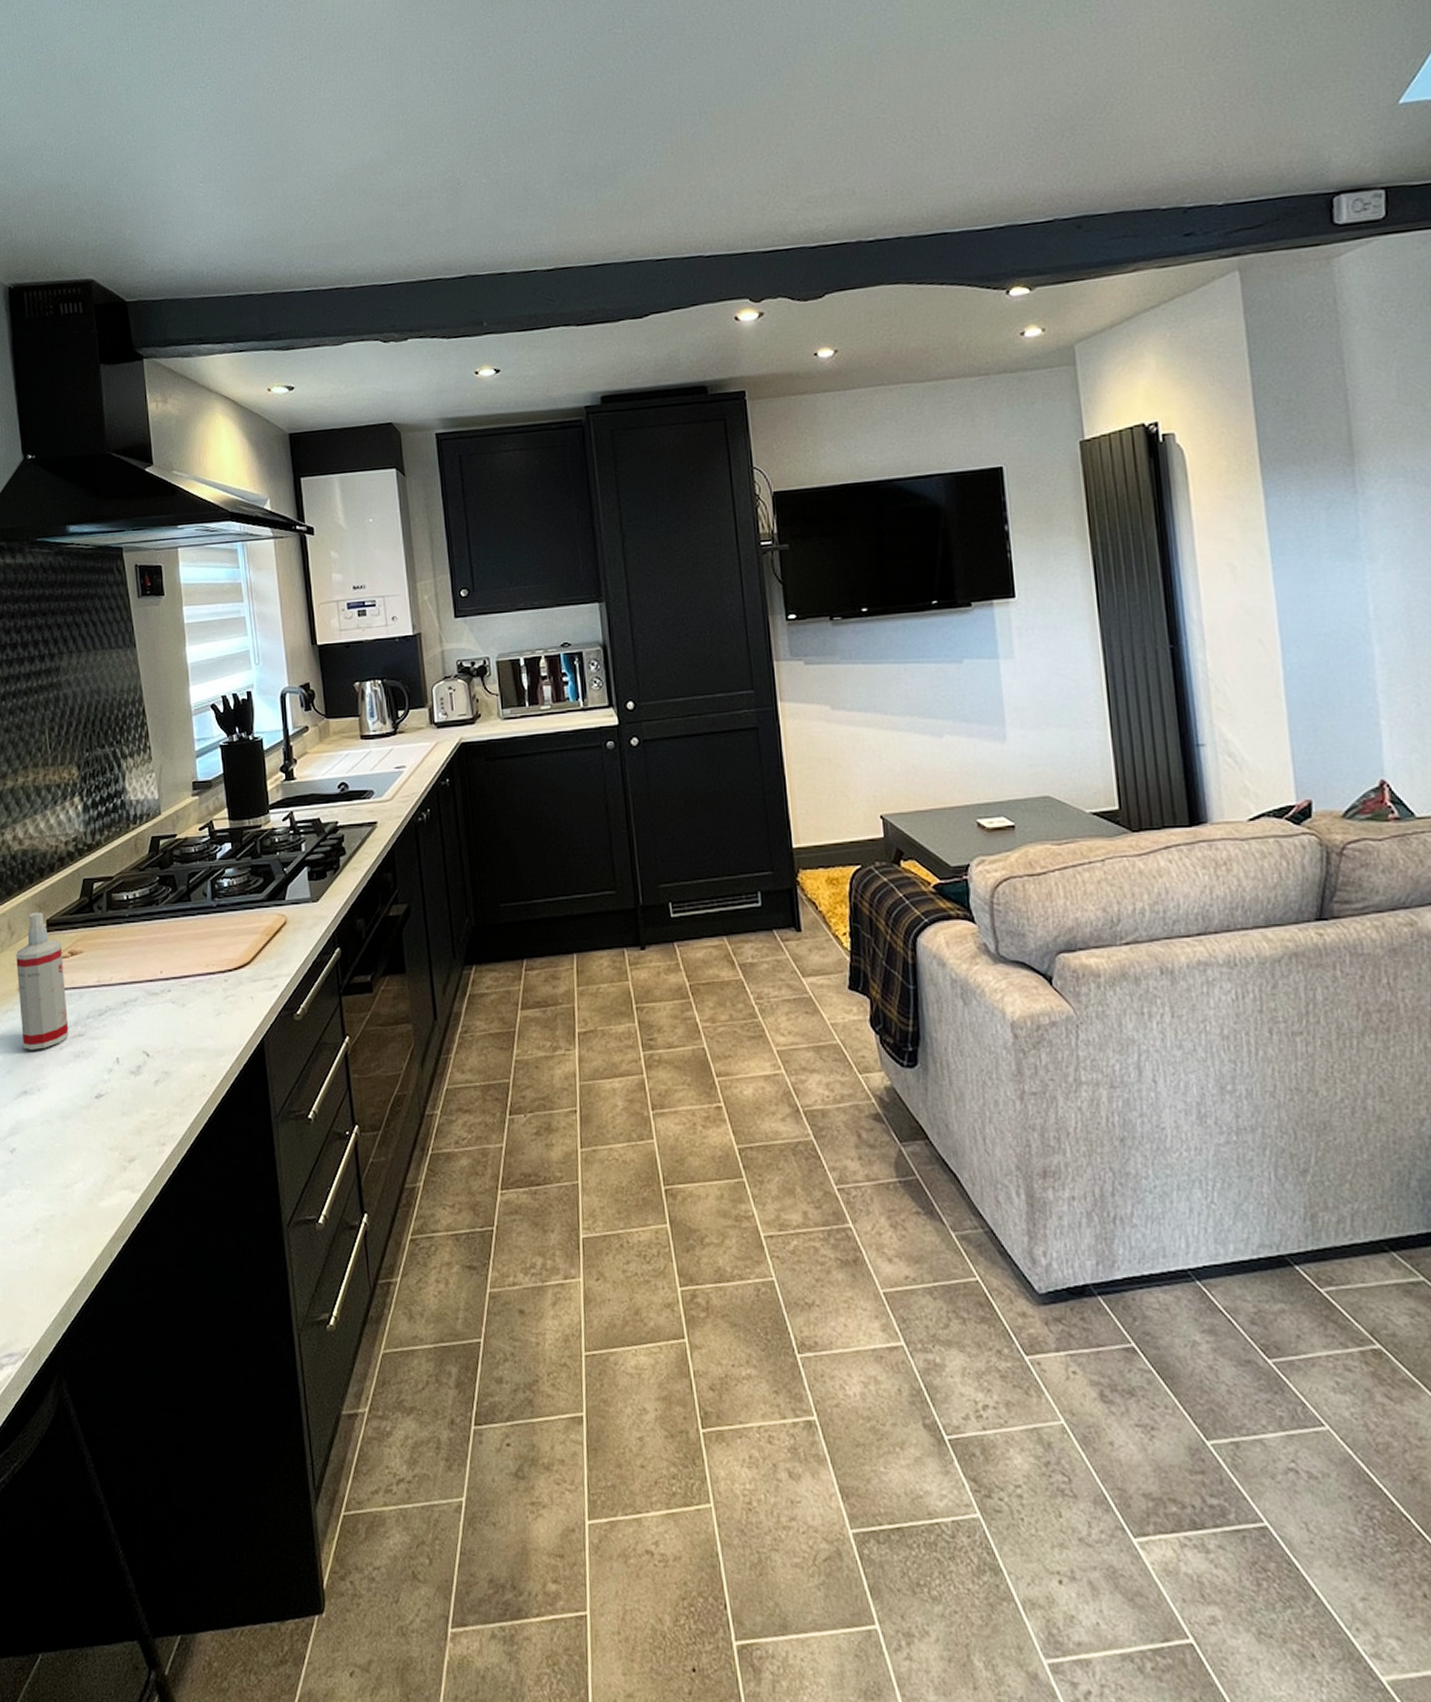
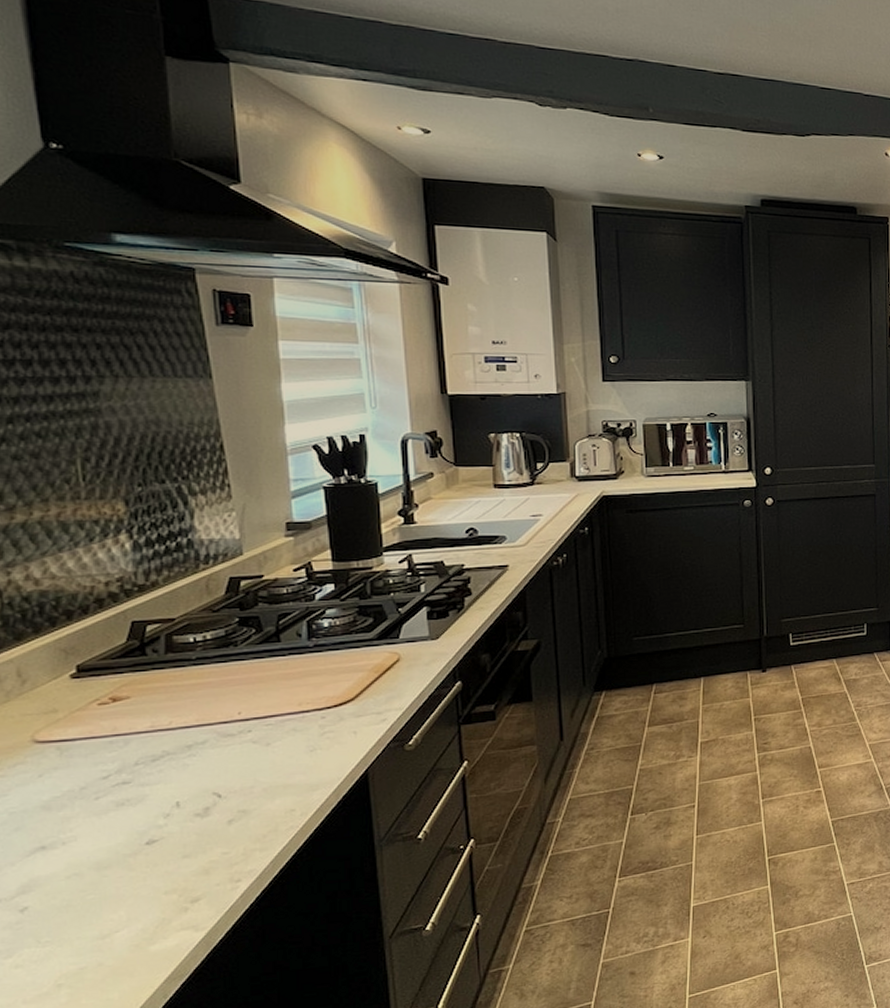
spray bottle: present [16,911,69,1050] -> none [29,657,109,803]

